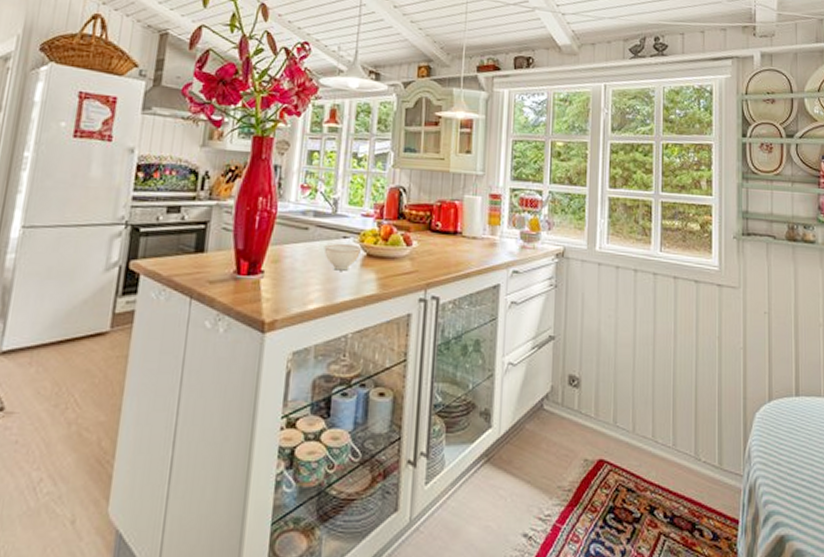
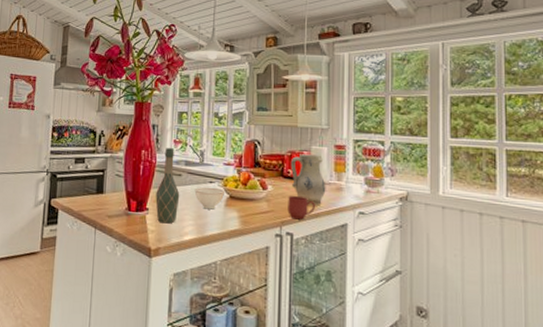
wine bottle: none [273,195,306,290] -> present [155,148,180,224]
mug: none [434,252,467,281] -> present [287,195,316,220]
ceramic pitcher: none [439,204,479,266] -> present [290,154,326,207]

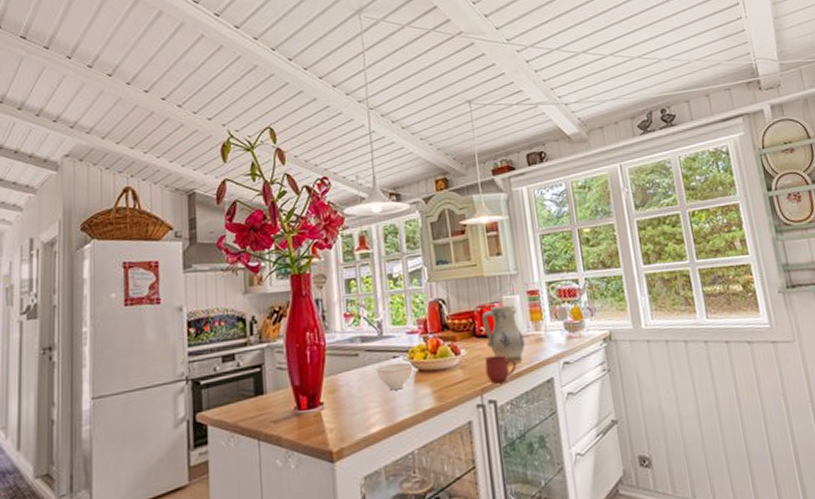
wine bottle: present [155,148,180,224] -> none [330,324,360,418]

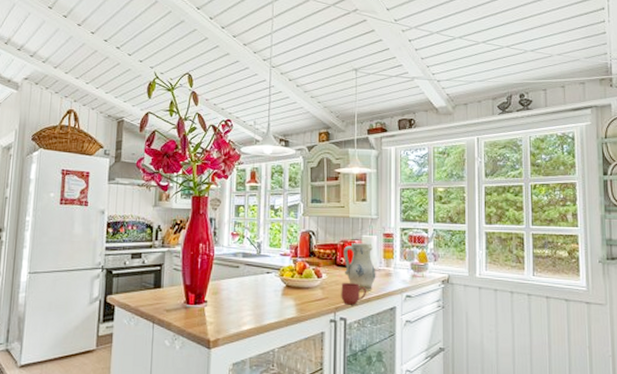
bowl: present [376,362,413,391] -> none [252,277,282,299]

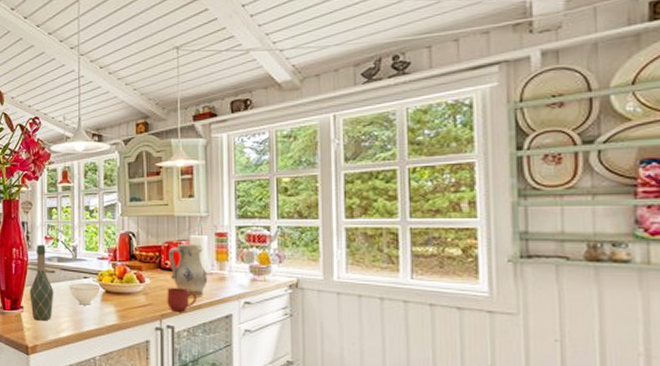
wine bottle: none [214,241,238,315] -> present [30,245,54,321]
bowl: none [252,277,282,299] -> present [69,282,101,305]

